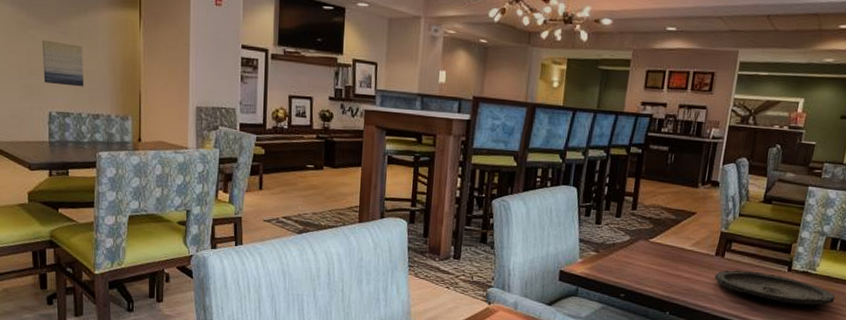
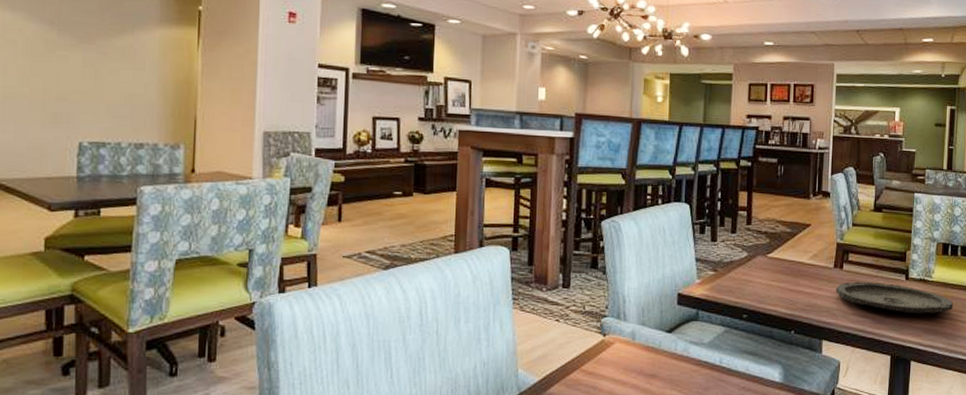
wall art: present [42,40,85,87] -> none [74,61,127,113]

